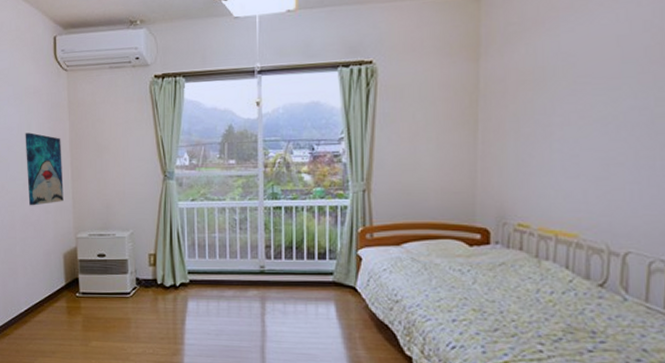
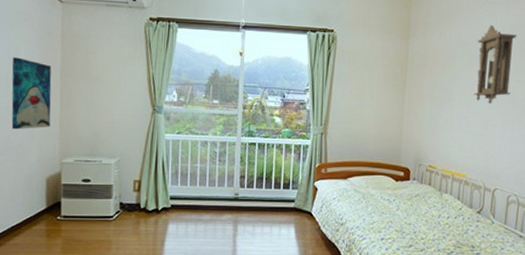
pendulum clock: none [584,24,655,136] -> present [473,25,517,105]

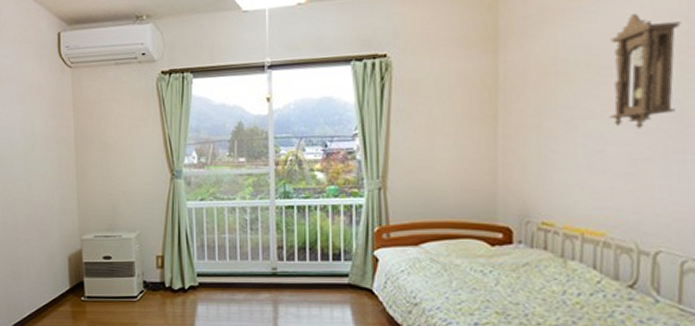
wall art: present [11,57,52,130] -> none [28,131,68,207]

